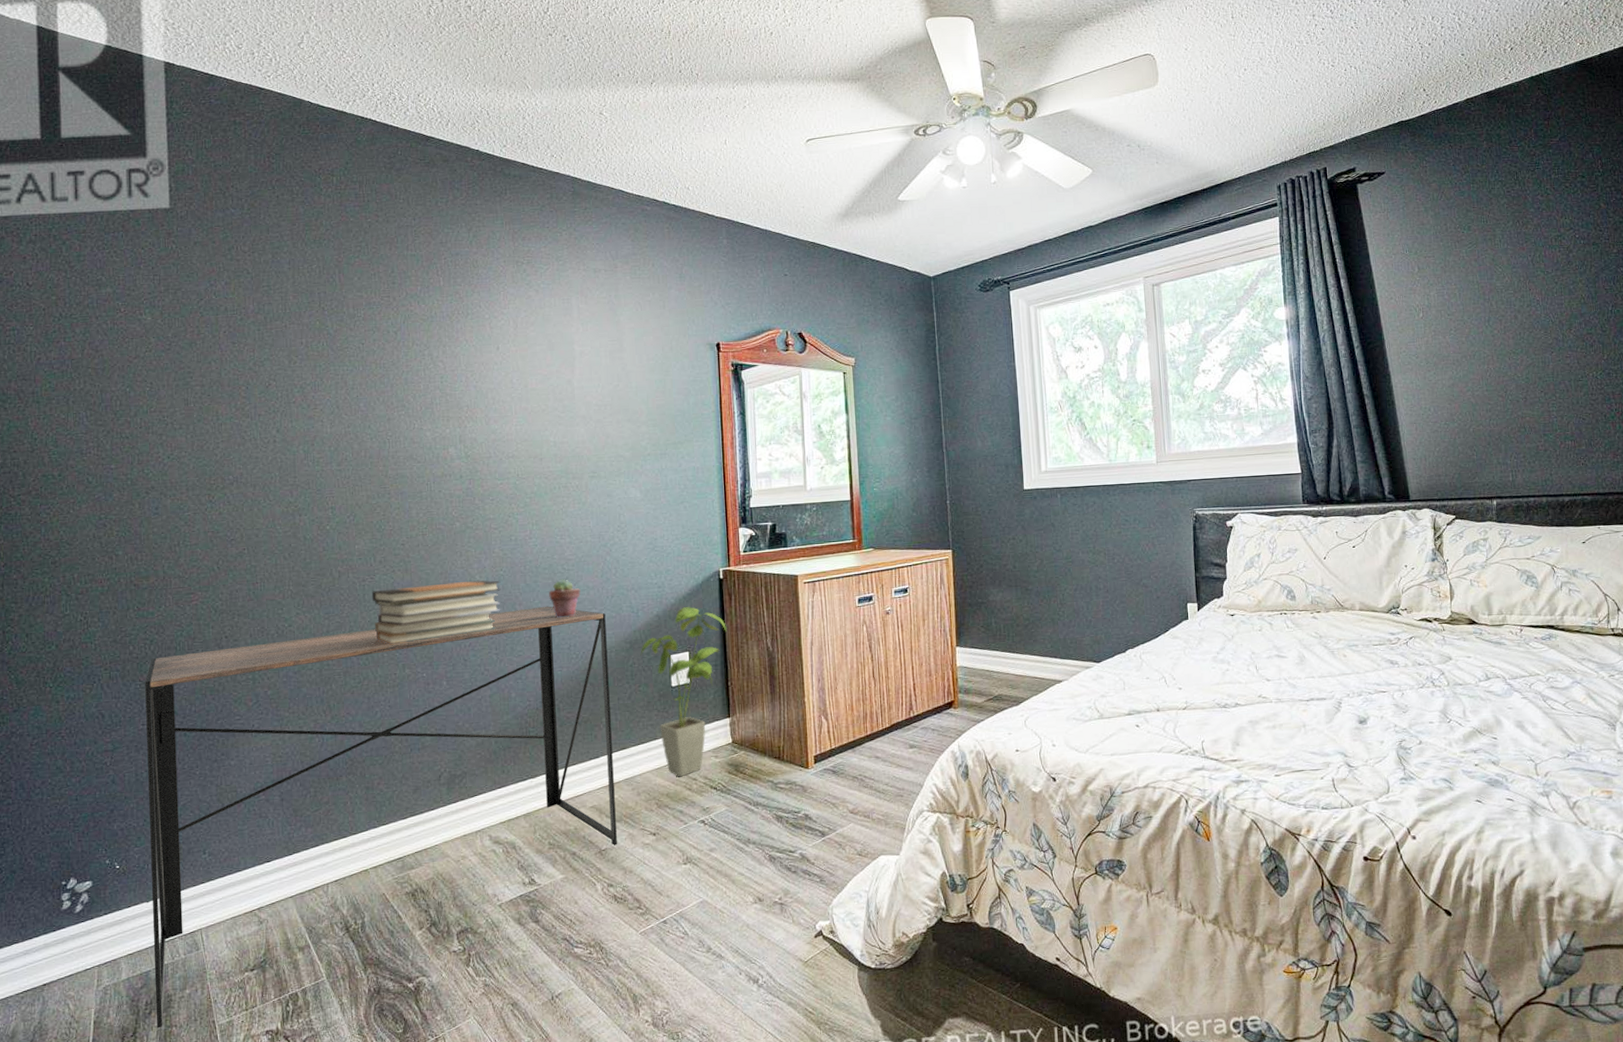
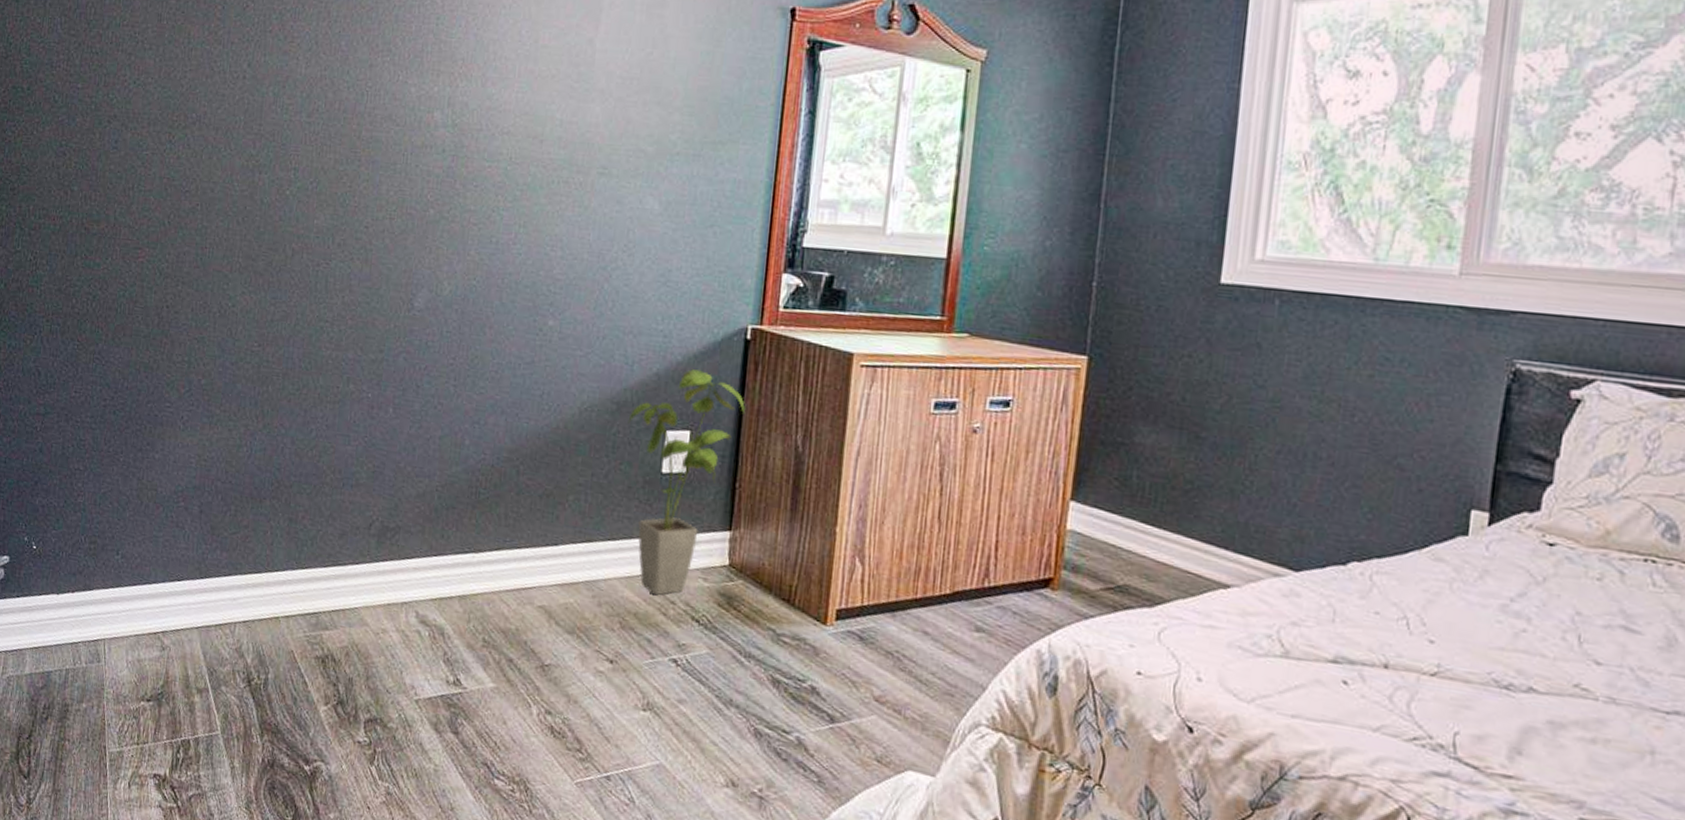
desk: present [145,606,617,1029] -> none [50,317,592,738]
book stack: present [371,579,501,645] -> none [322,280,472,354]
potted succulent: present [549,579,581,618] -> none [526,304,566,355]

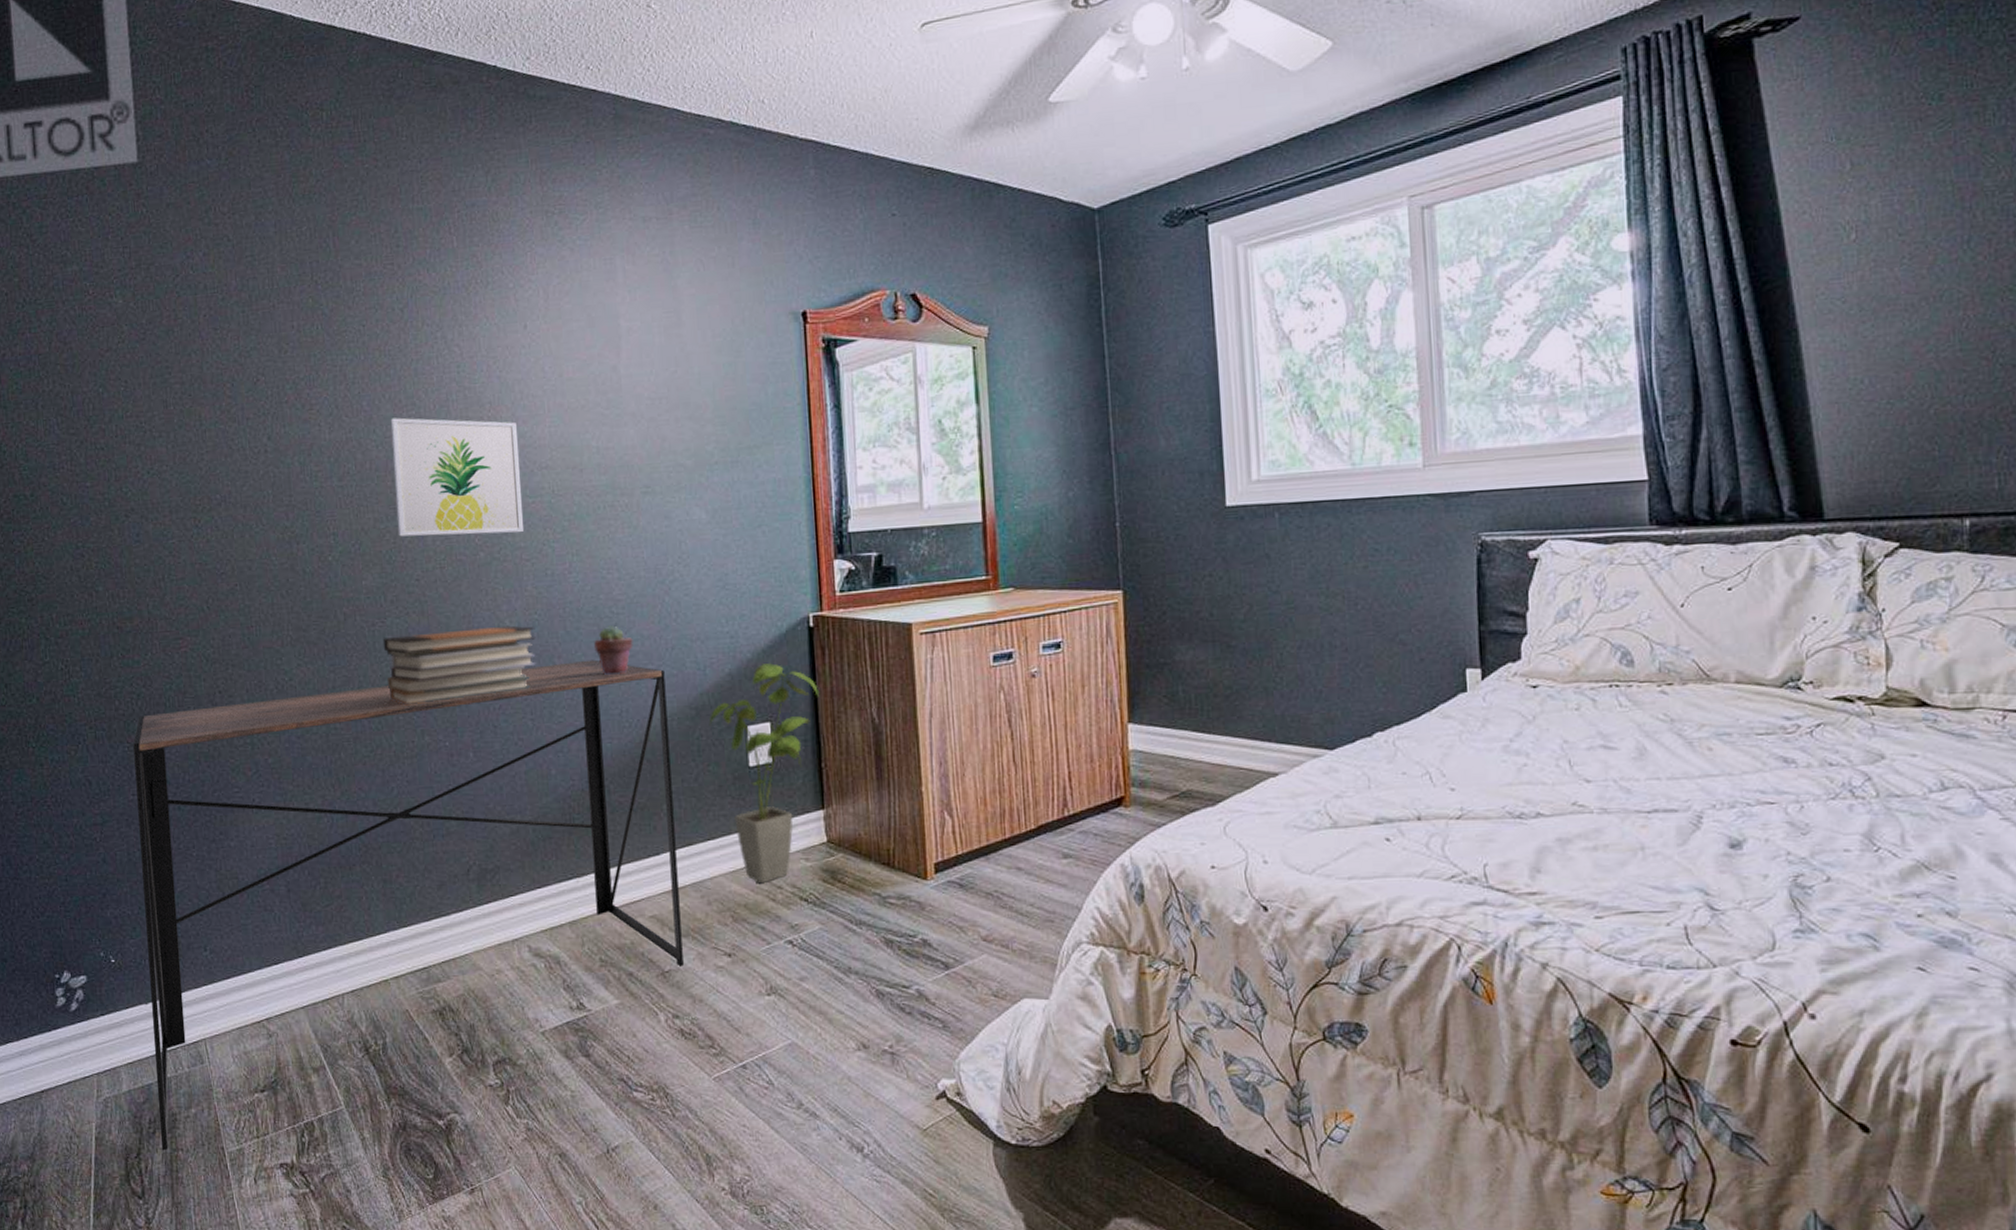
desk: none [50,317,592,738] -> present [133,659,684,1151]
book stack: none [322,280,472,354] -> present [382,625,536,706]
wall art: none [355,61,486,196] -> present [390,417,525,537]
potted succulent: none [526,304,566,355] -> present [594,625,633,675]

